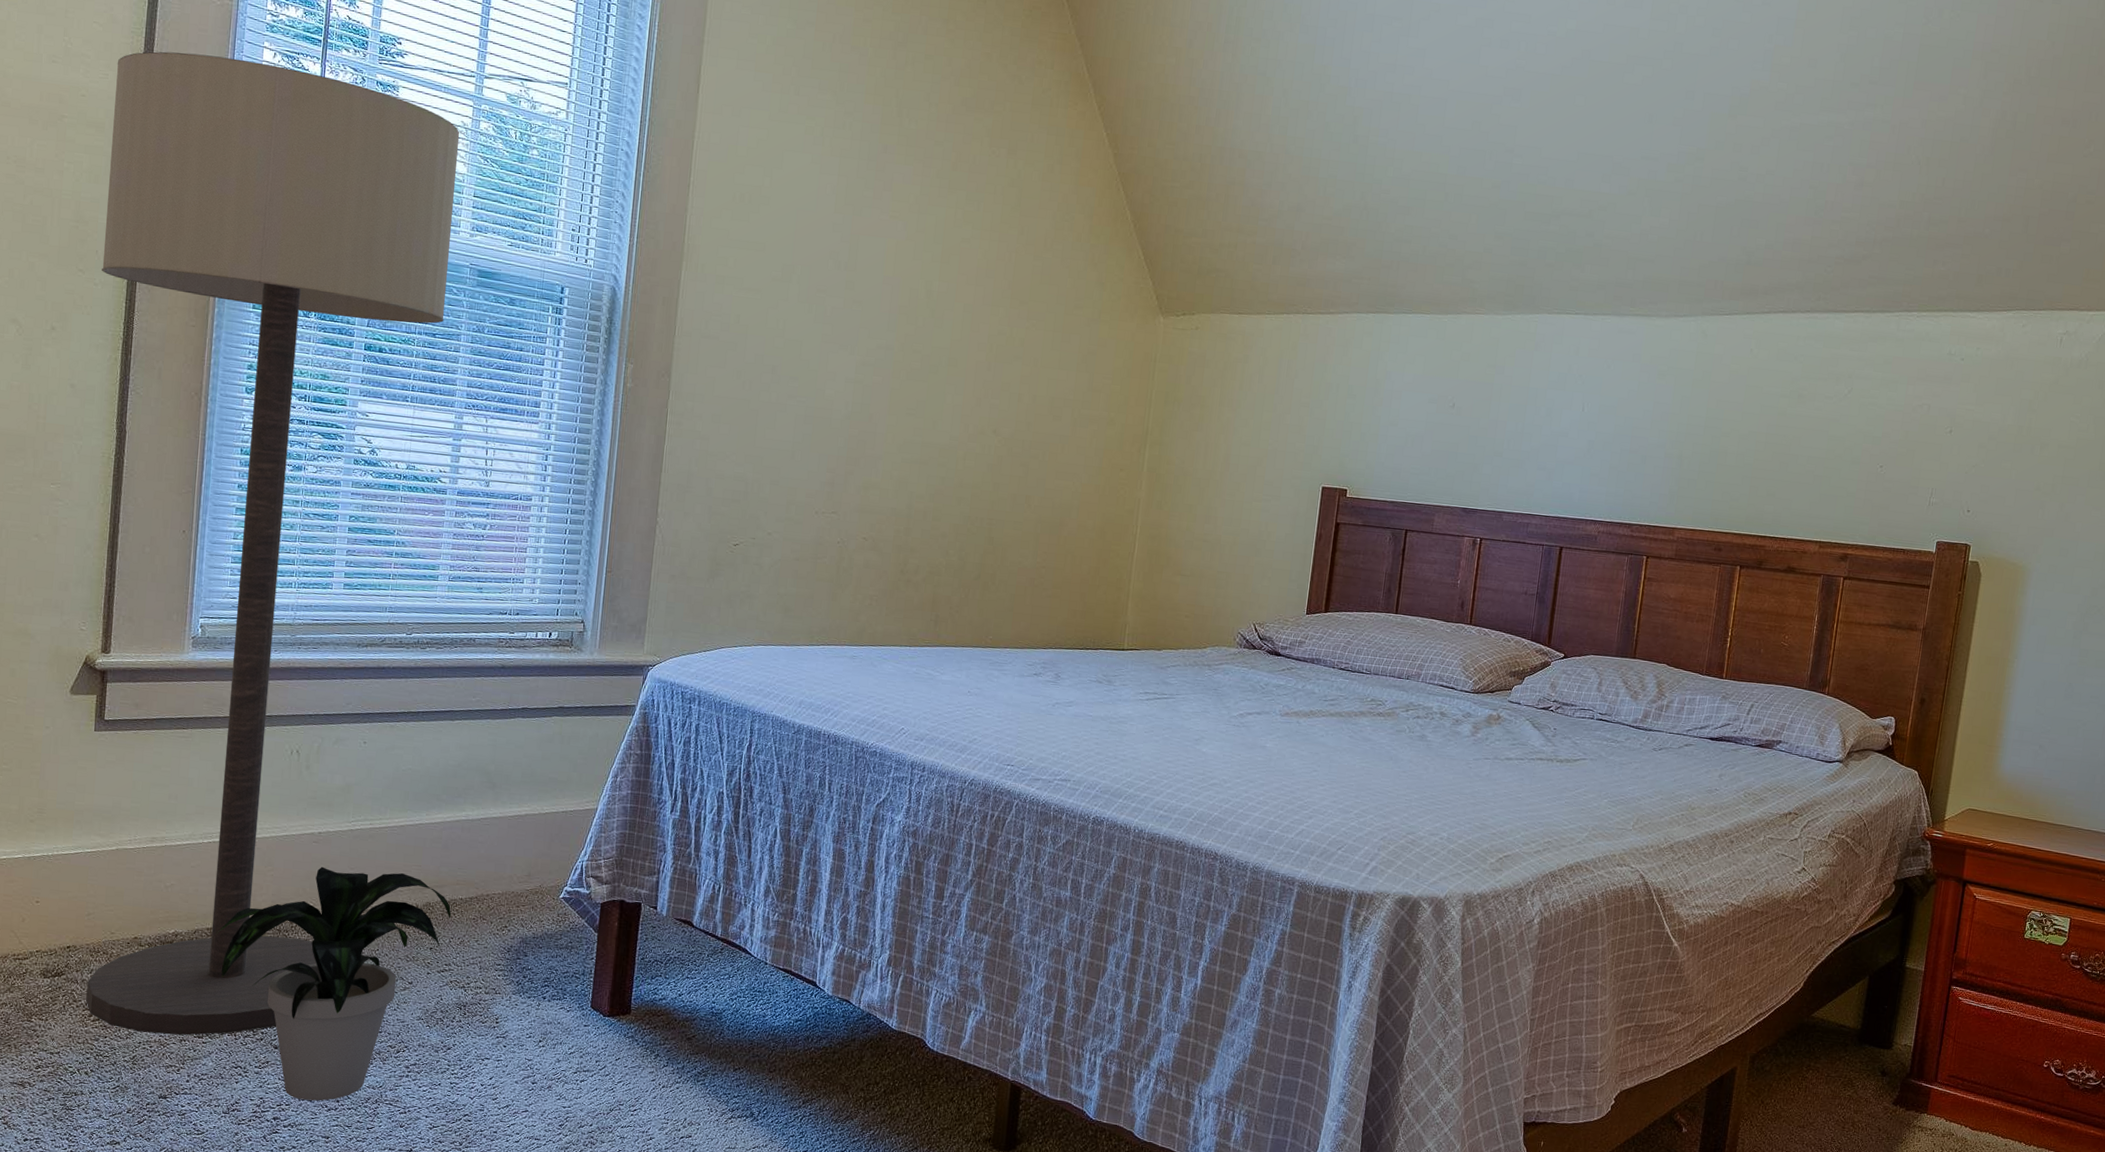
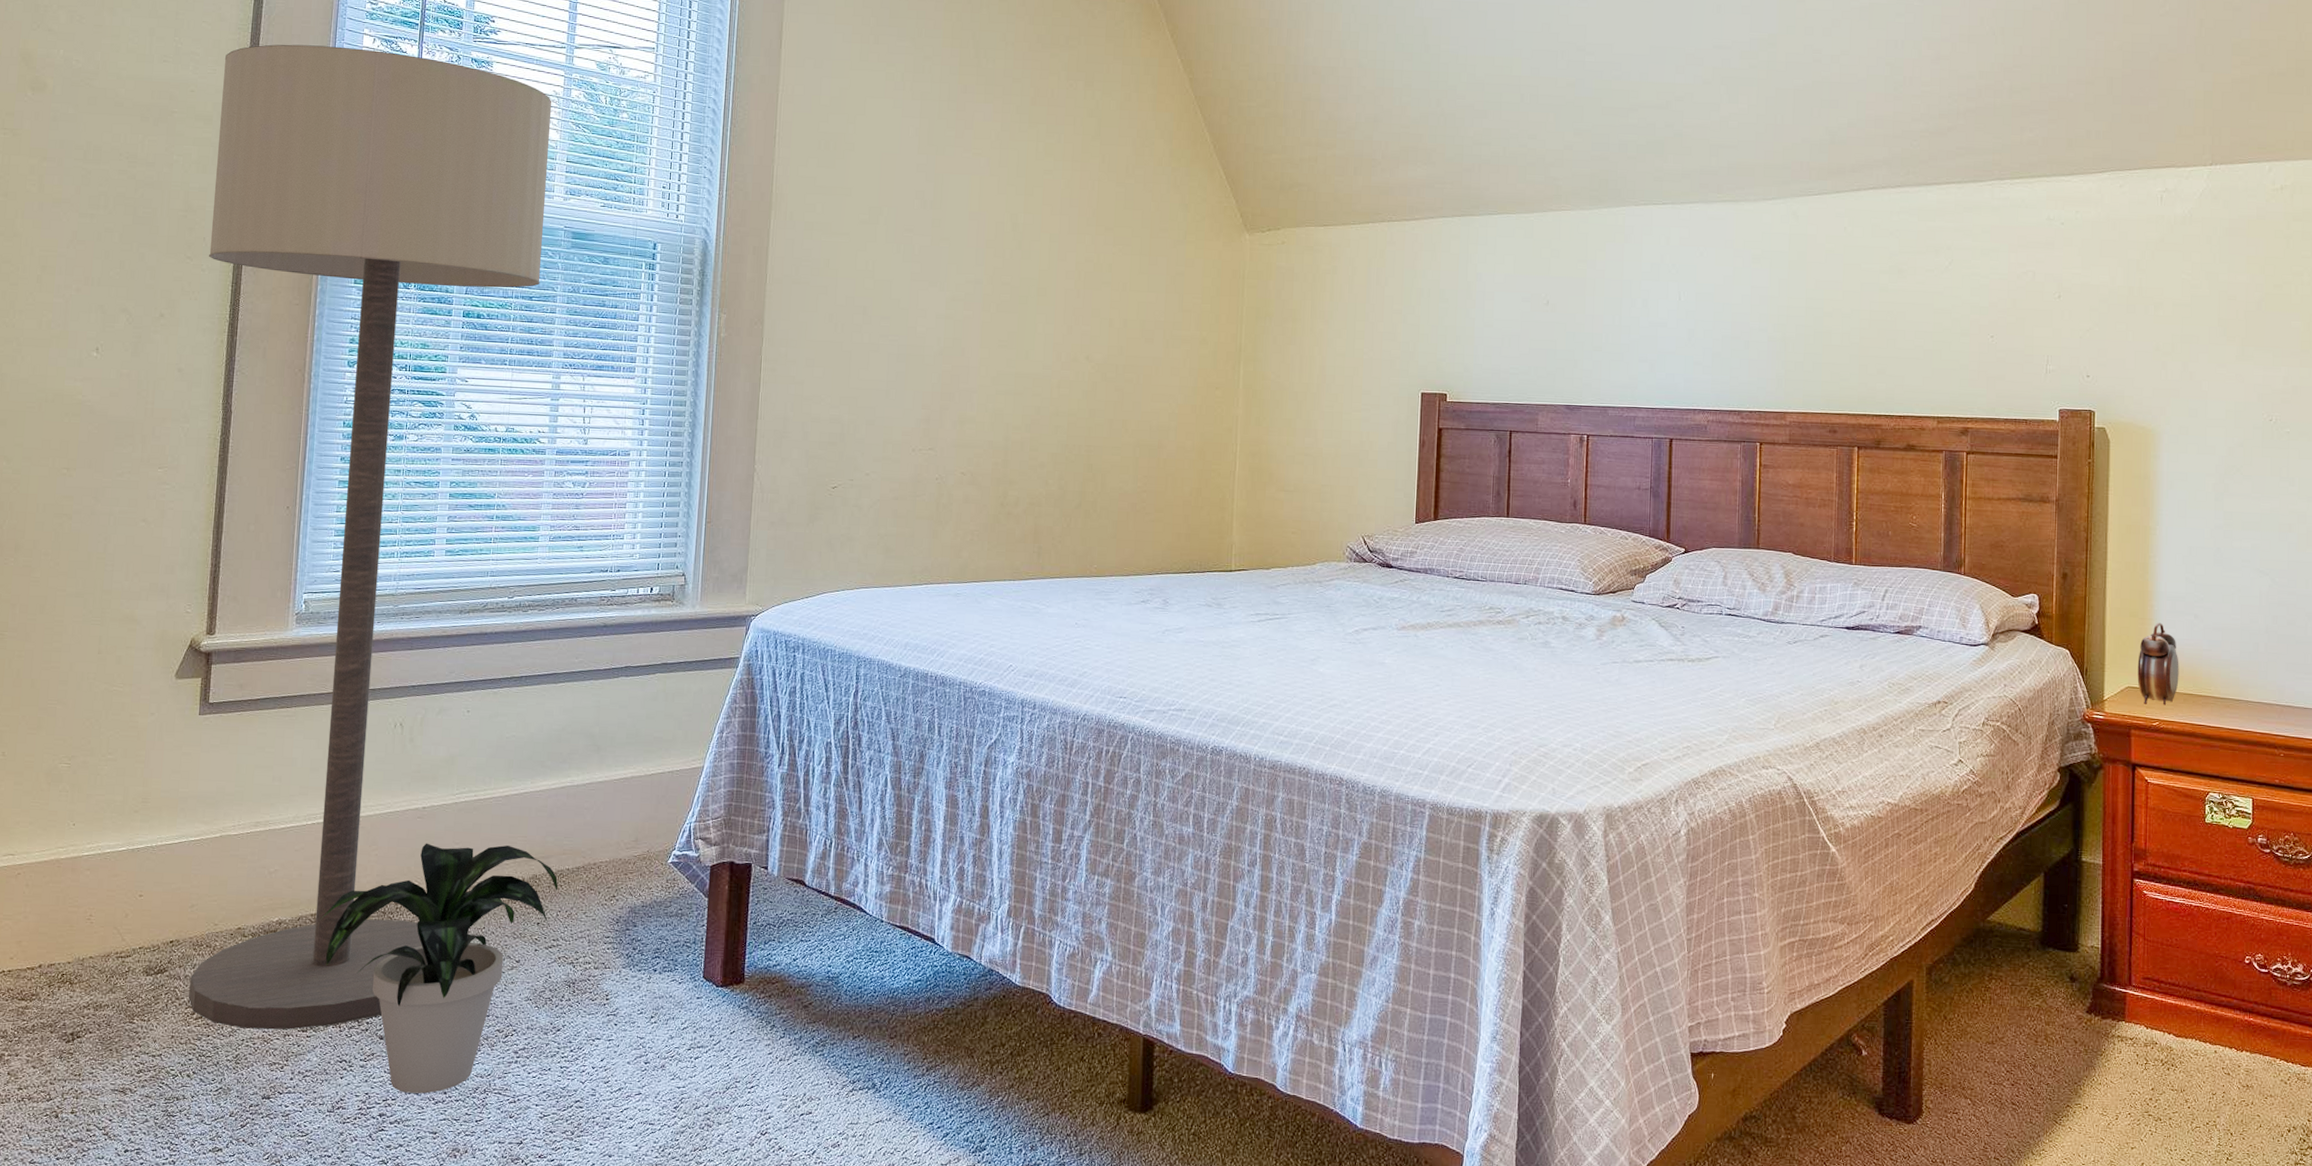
alarm clock: none [1978,750,2020,828] -> present [2137,622,2179,705]

